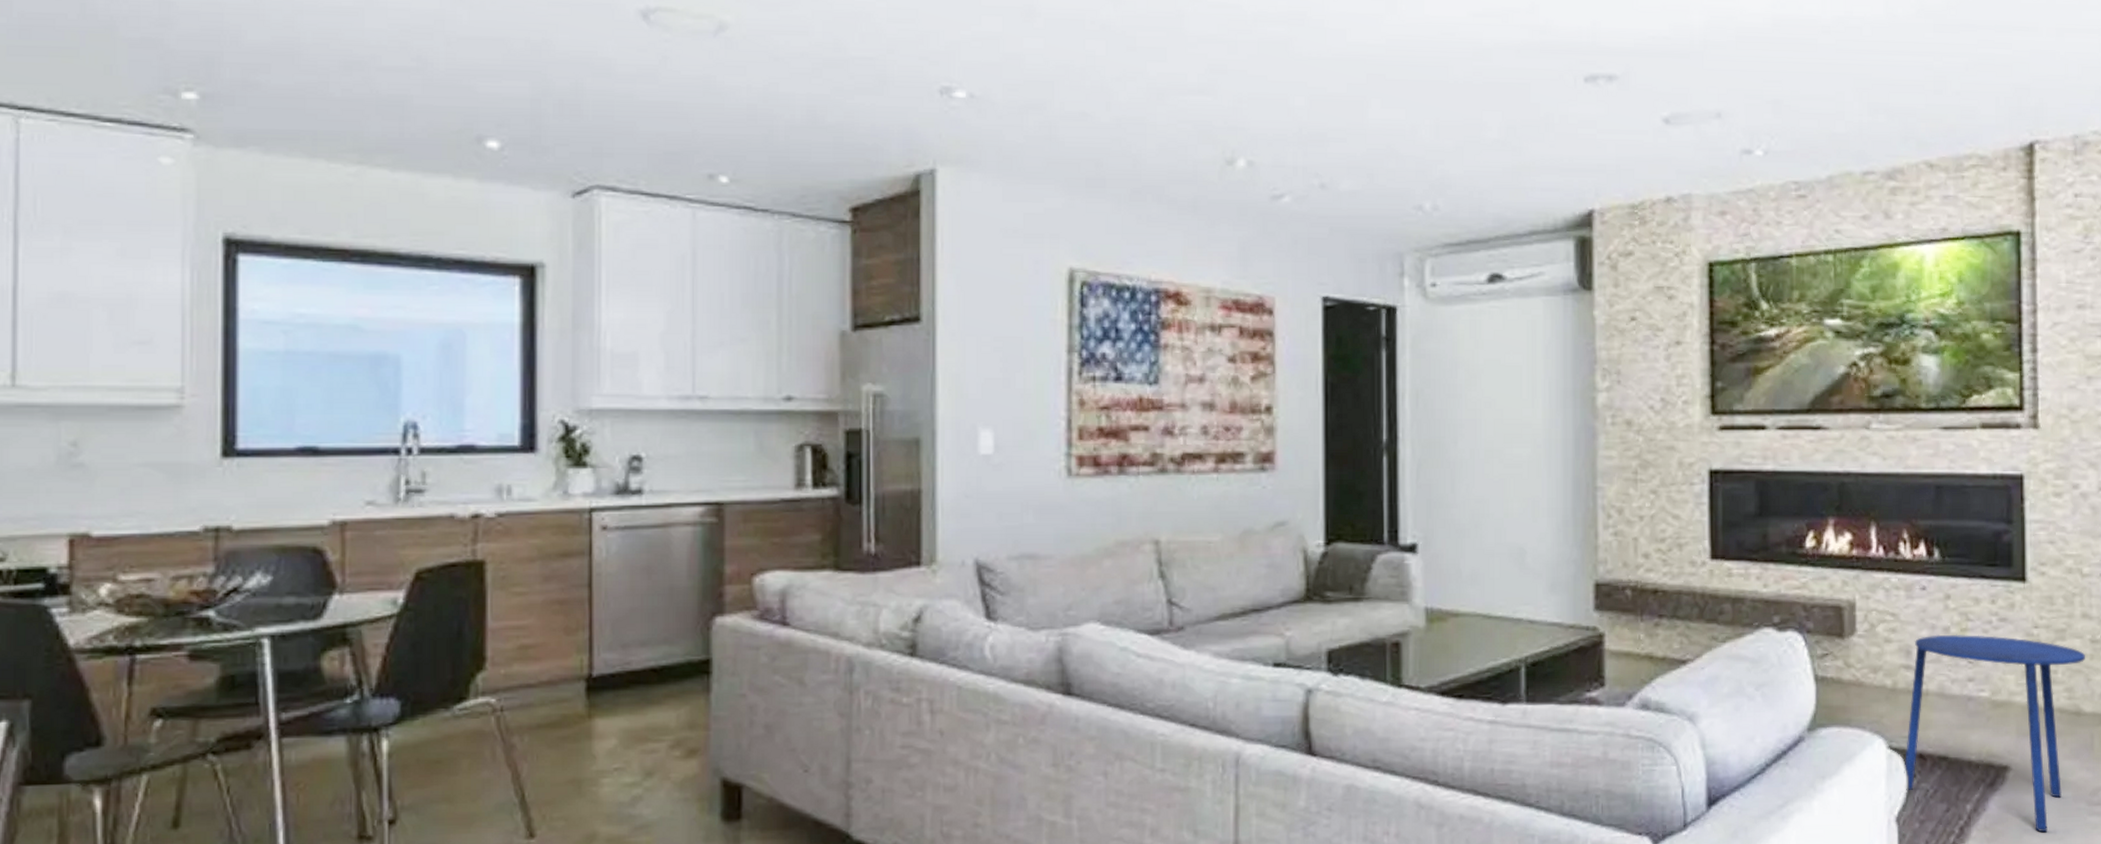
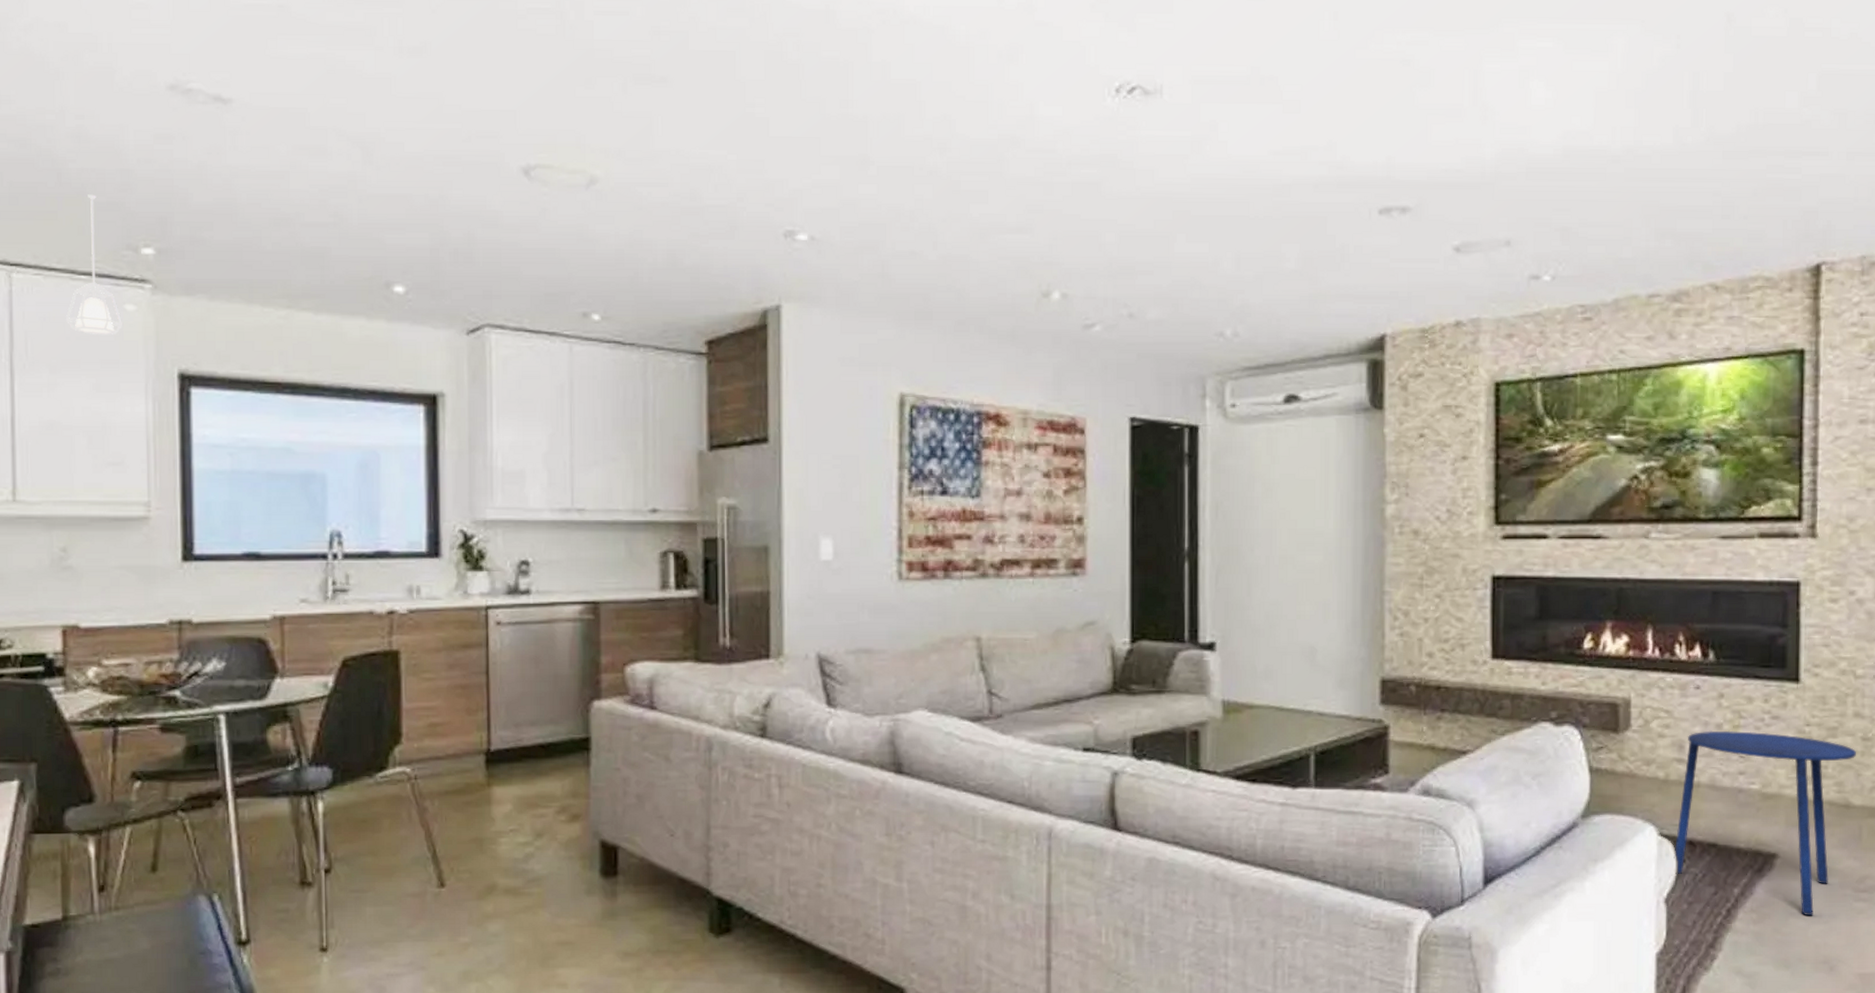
pendant lamp: none [85,29,157,193] -> present [65,194,123,336]

